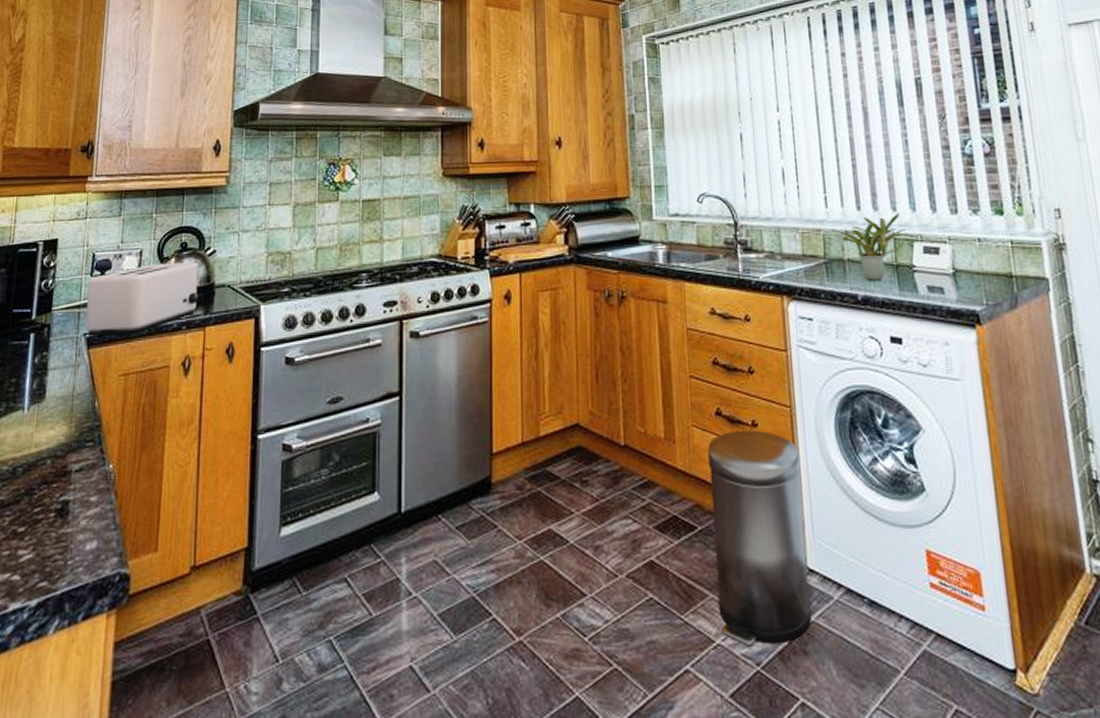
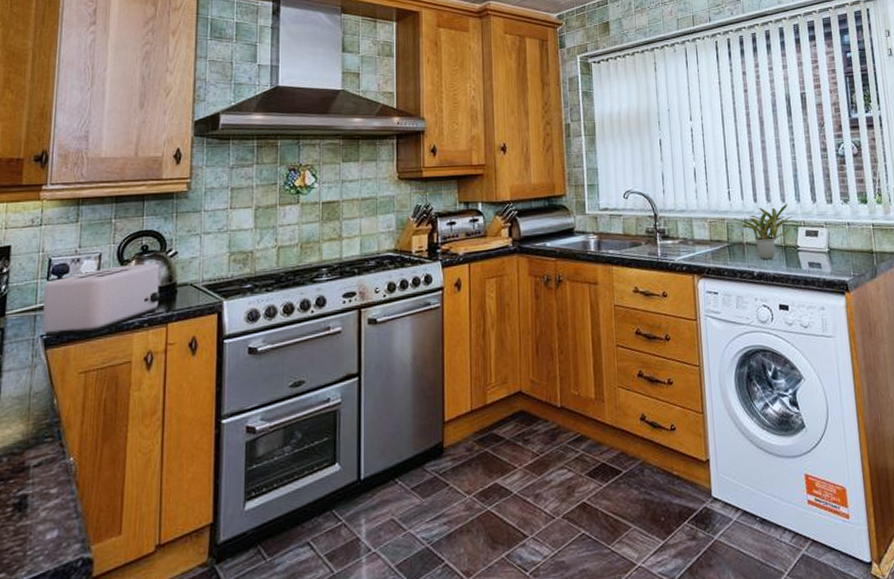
pedal bin: present [707,430,812,648] -> none [631,387,715,567]

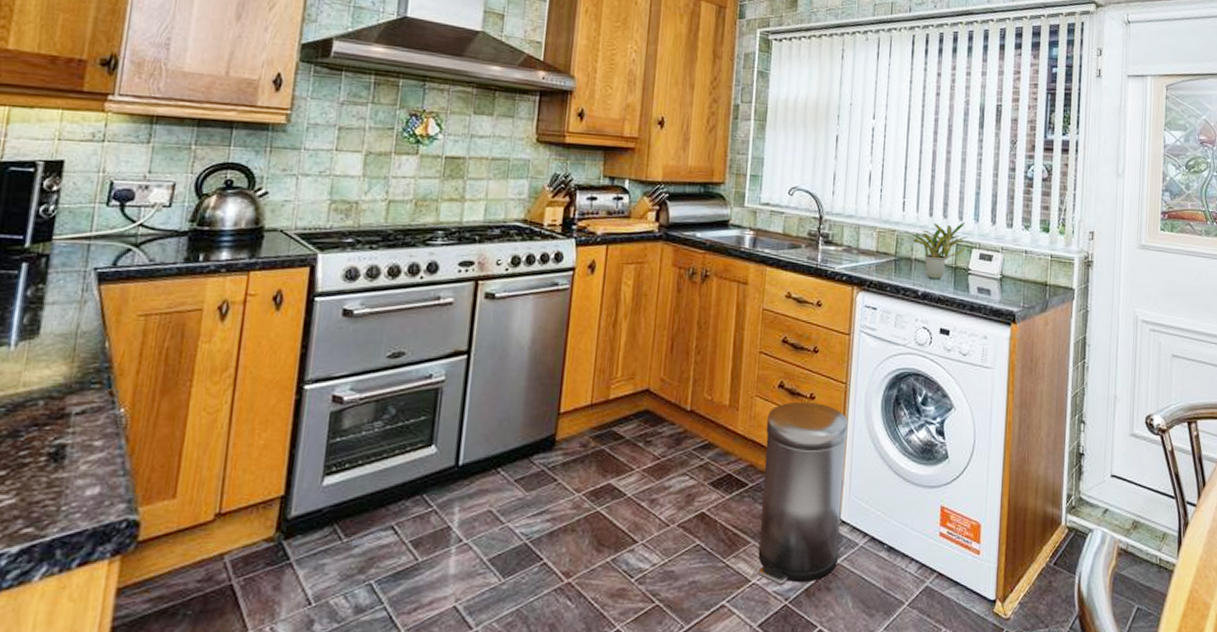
toaster: present [42,263,160,338] -> none [97,199,244,274]
pedal bin: none [631,387,715,567] -> present [758,401,848,586]

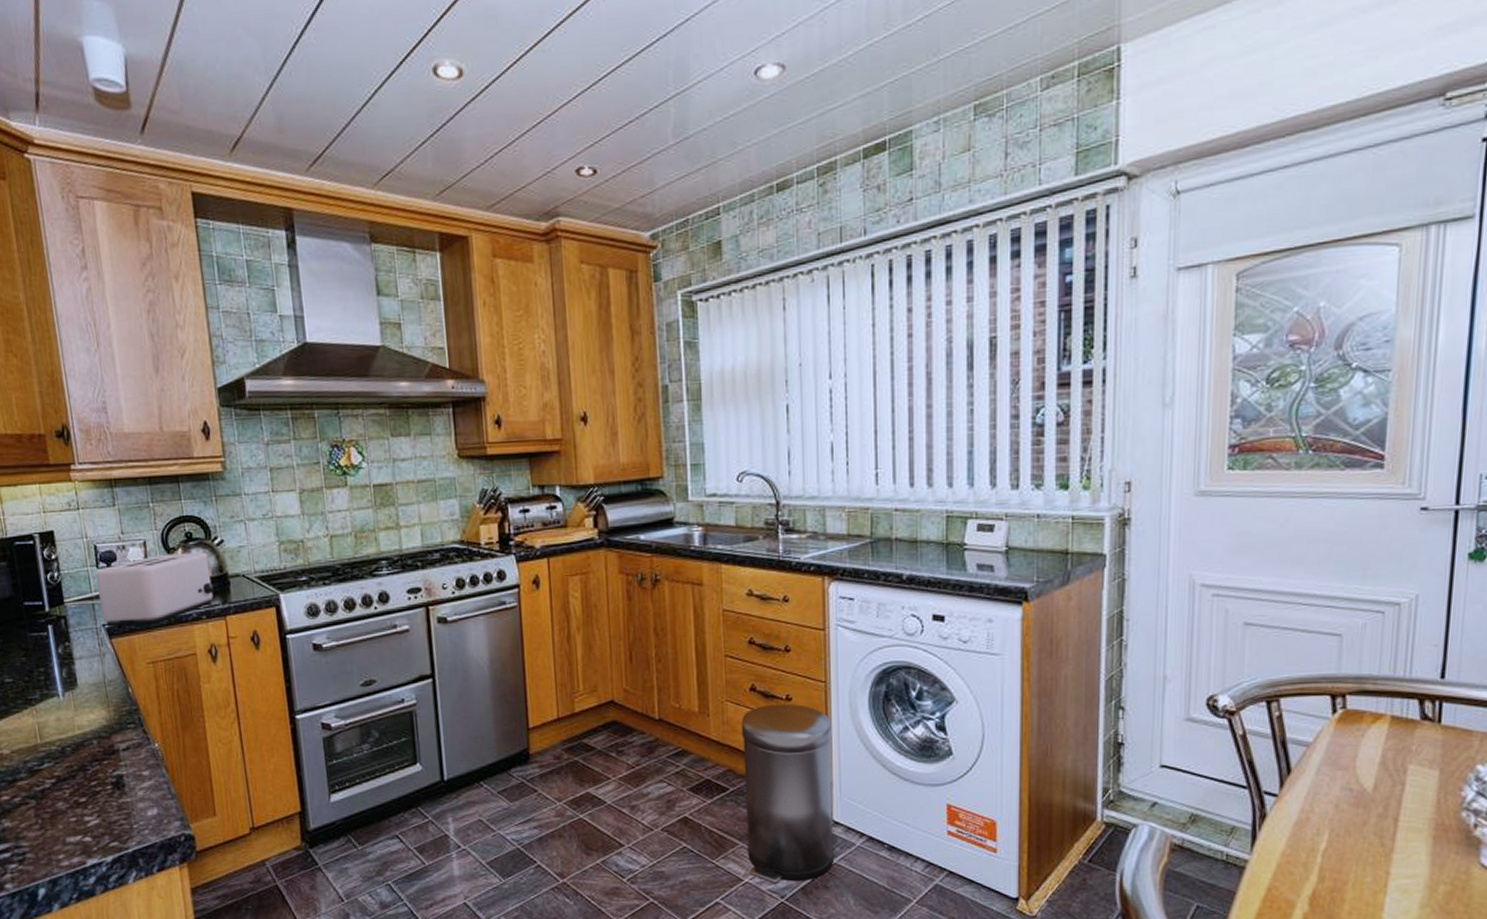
toaster: none [97,199,244,274] -> present [95,552,214,627]
potted plant: present [904,222,974,279] -> none [880,489,969,560]

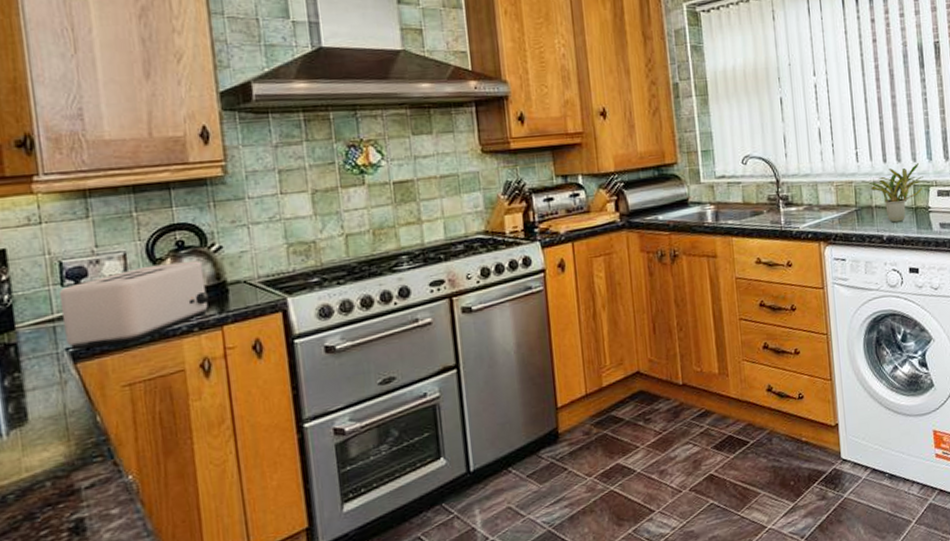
pedal bin: present [741,703,834,885] -> none [756,357,845,527]
potted plant: none [880,489,969,560] -> present [861,163,930,223]

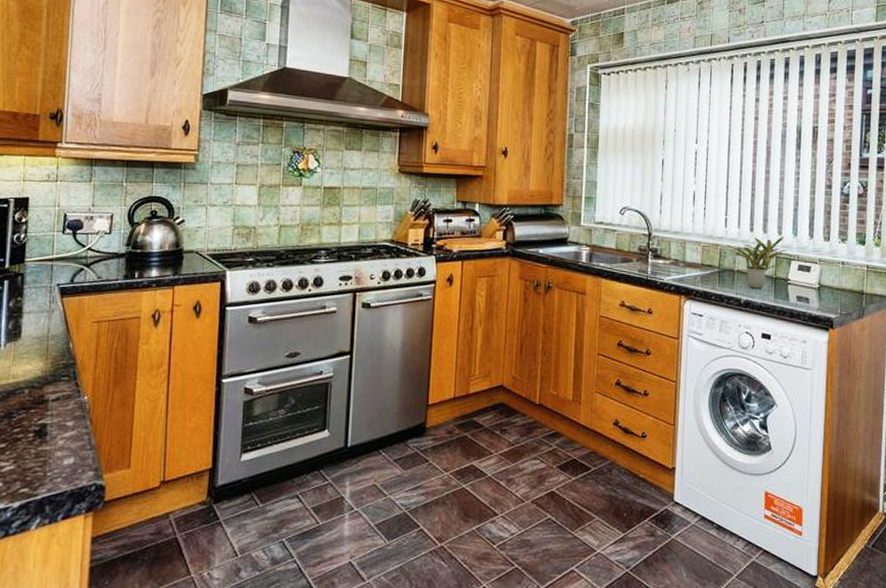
toaster: present [58,260,209,351] -> none [59,227,168,289]

